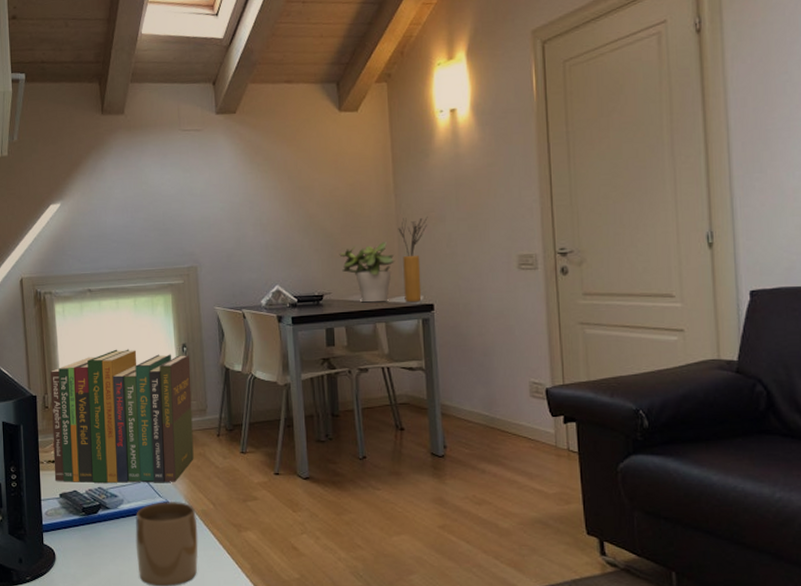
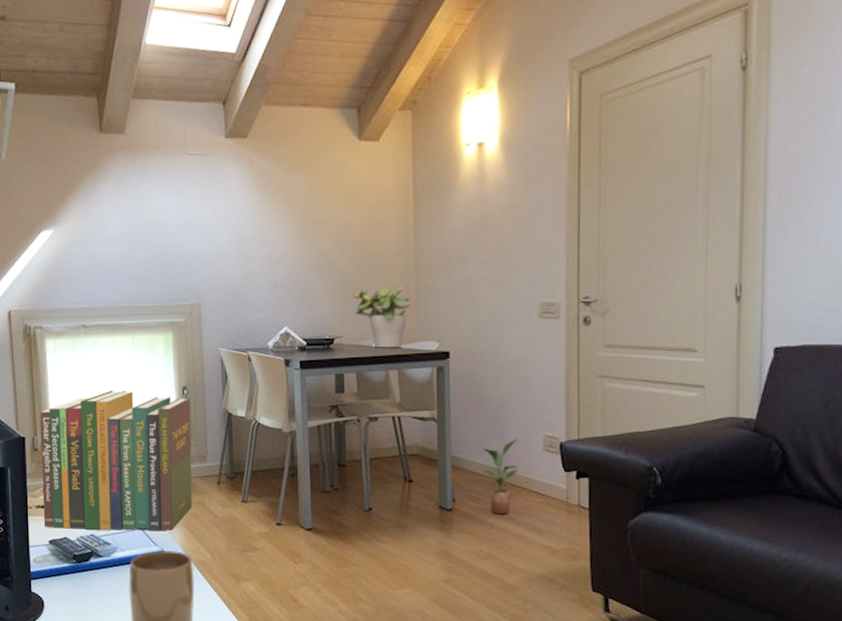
vase: present [398,217,428,303] -> none [416,258,448,349]
potted plant: none [470,385,505,460] -> present [482,438,518,515]

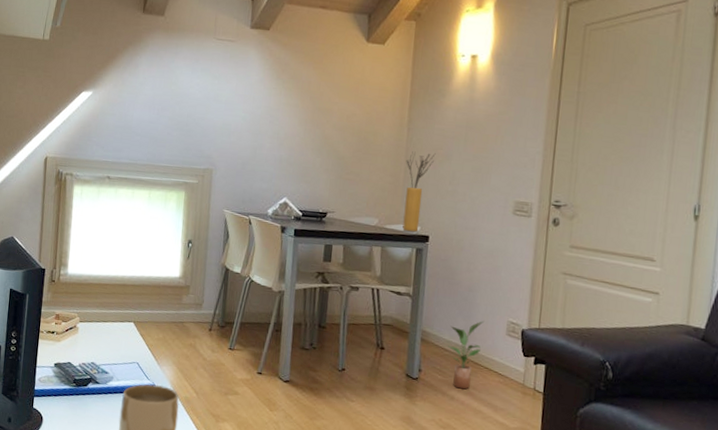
books: present [39,390,192,532] -> none [51,236,194,368]
potted plant: present [352,284,411,348] -> none [347,171,399,228]
vase: none [416,258,448,349] -> present [402,151,436,233]

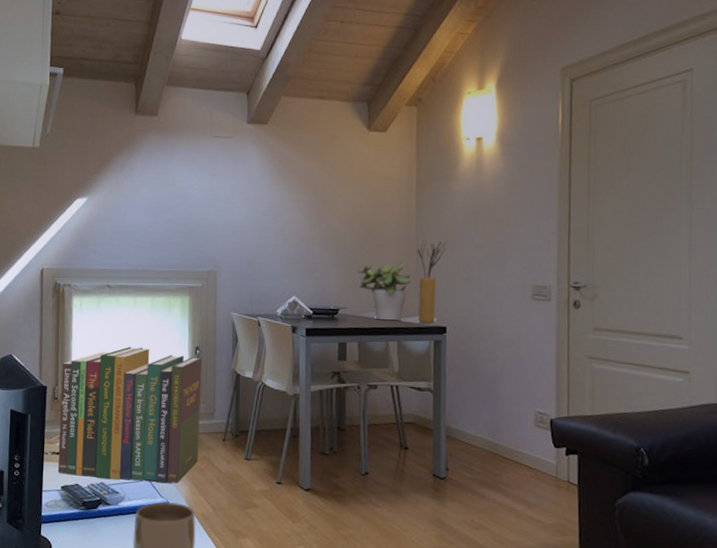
books: none [51,236,194,368] -> present [57,346,203,484]
potted plant: none [347,171,399,228] -> present [357,262,412,321]
potted plant: present [448,321,483,390] -> none [475,413,510,487]

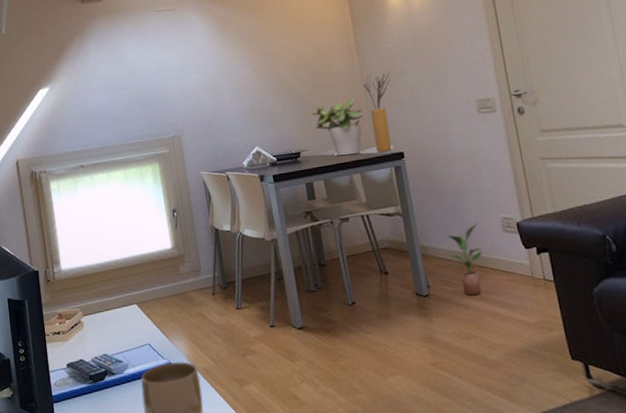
books: present [57,346,203,484] -> none [49,218,192,352]
potted plant: none [475,413,510,487] -> present [447,223,482,296]

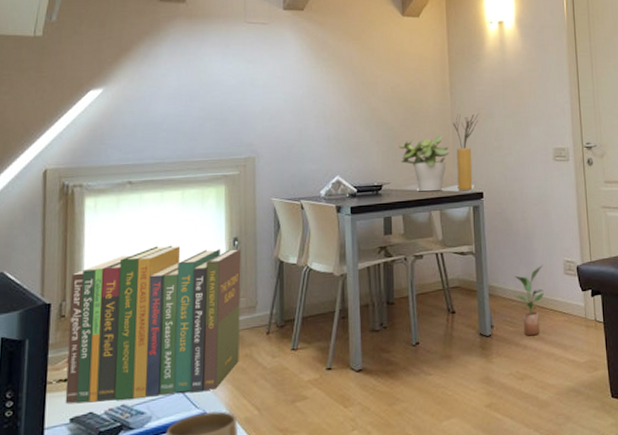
books: none [49,218,192,352] -> present [65,245,242,404]

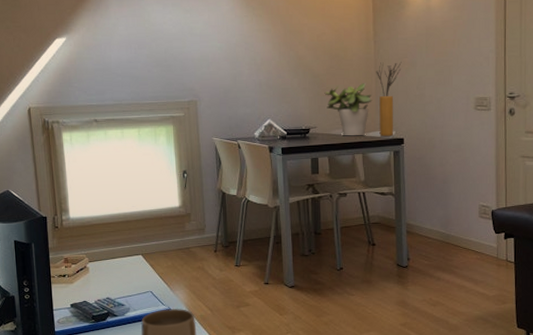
books: present [65,245,242,404] -> none [59,175,194,294]
potted plant: present [514,265,544,336] -> none [431,208,458,270]

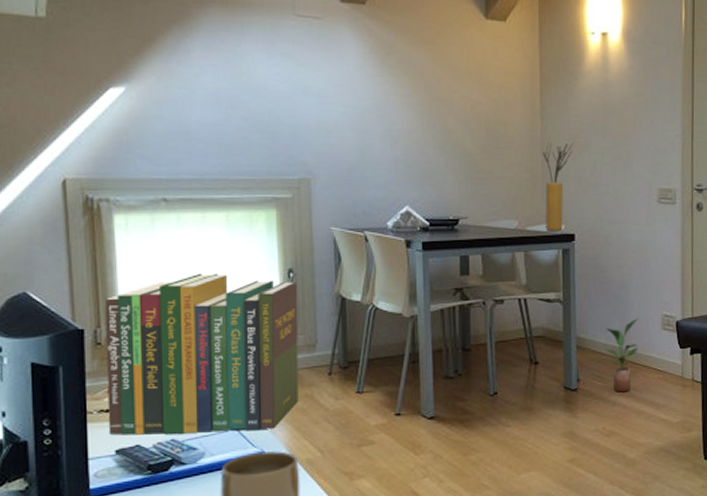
books: none [59,175,194,294] -> present [104,273,299,435]
potted plant: present [324,83,372,136] -> none [478,166,538,230]
potted plant: none [431,208,458,270] -> present [605,318,638,393]

